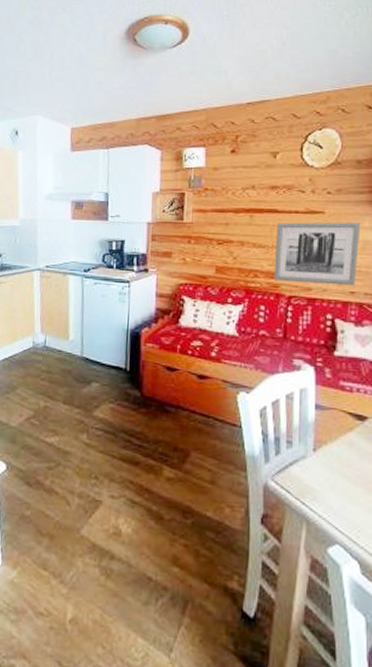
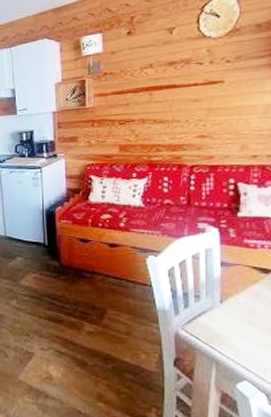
wall art: present [274,222,361,286] -> none [175,87,262,153]

